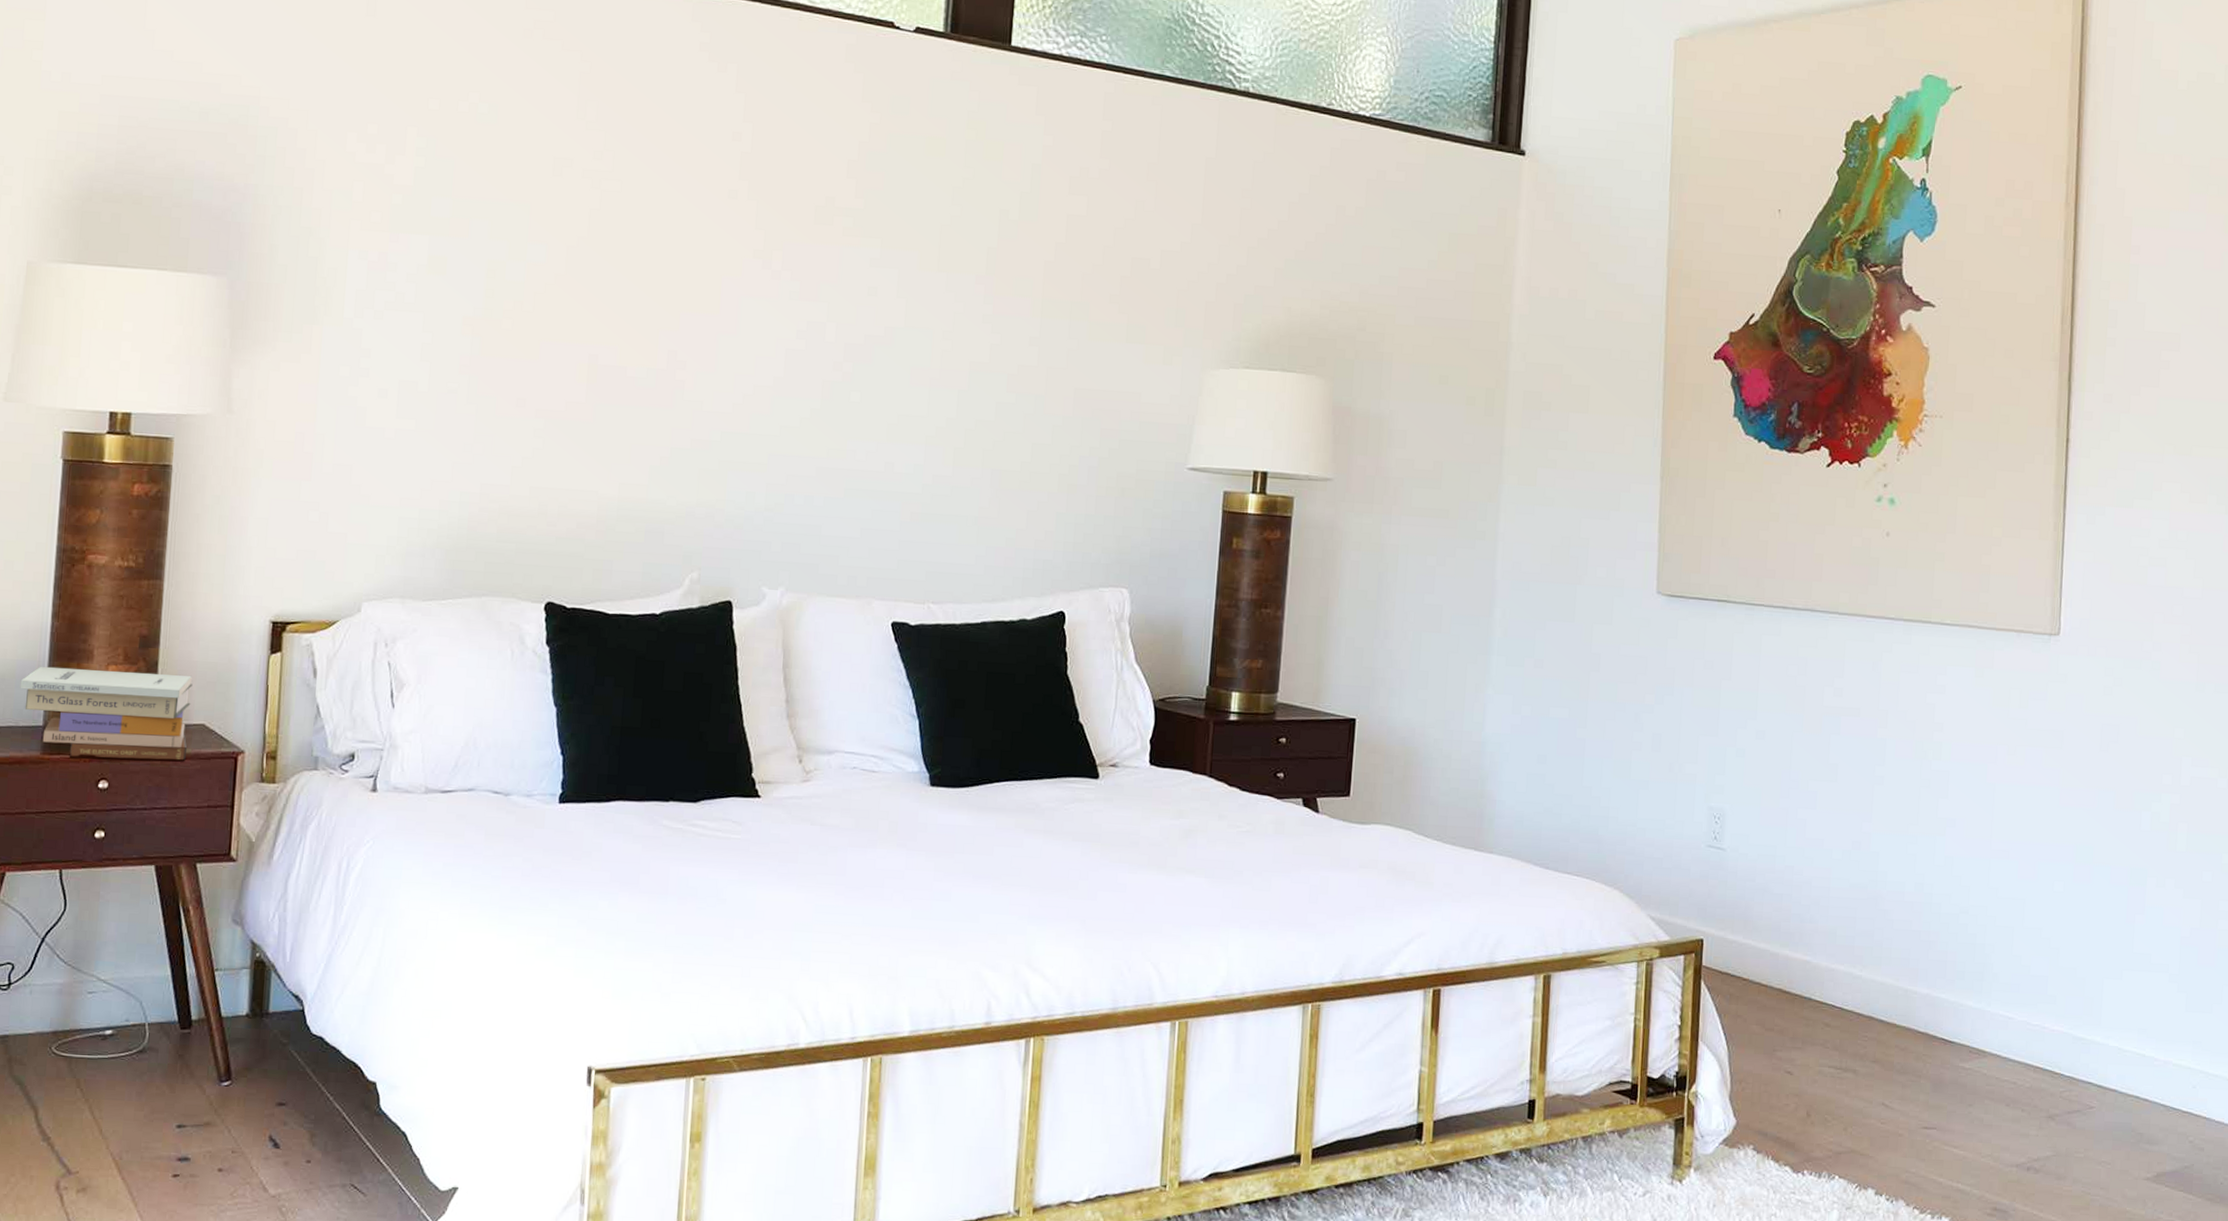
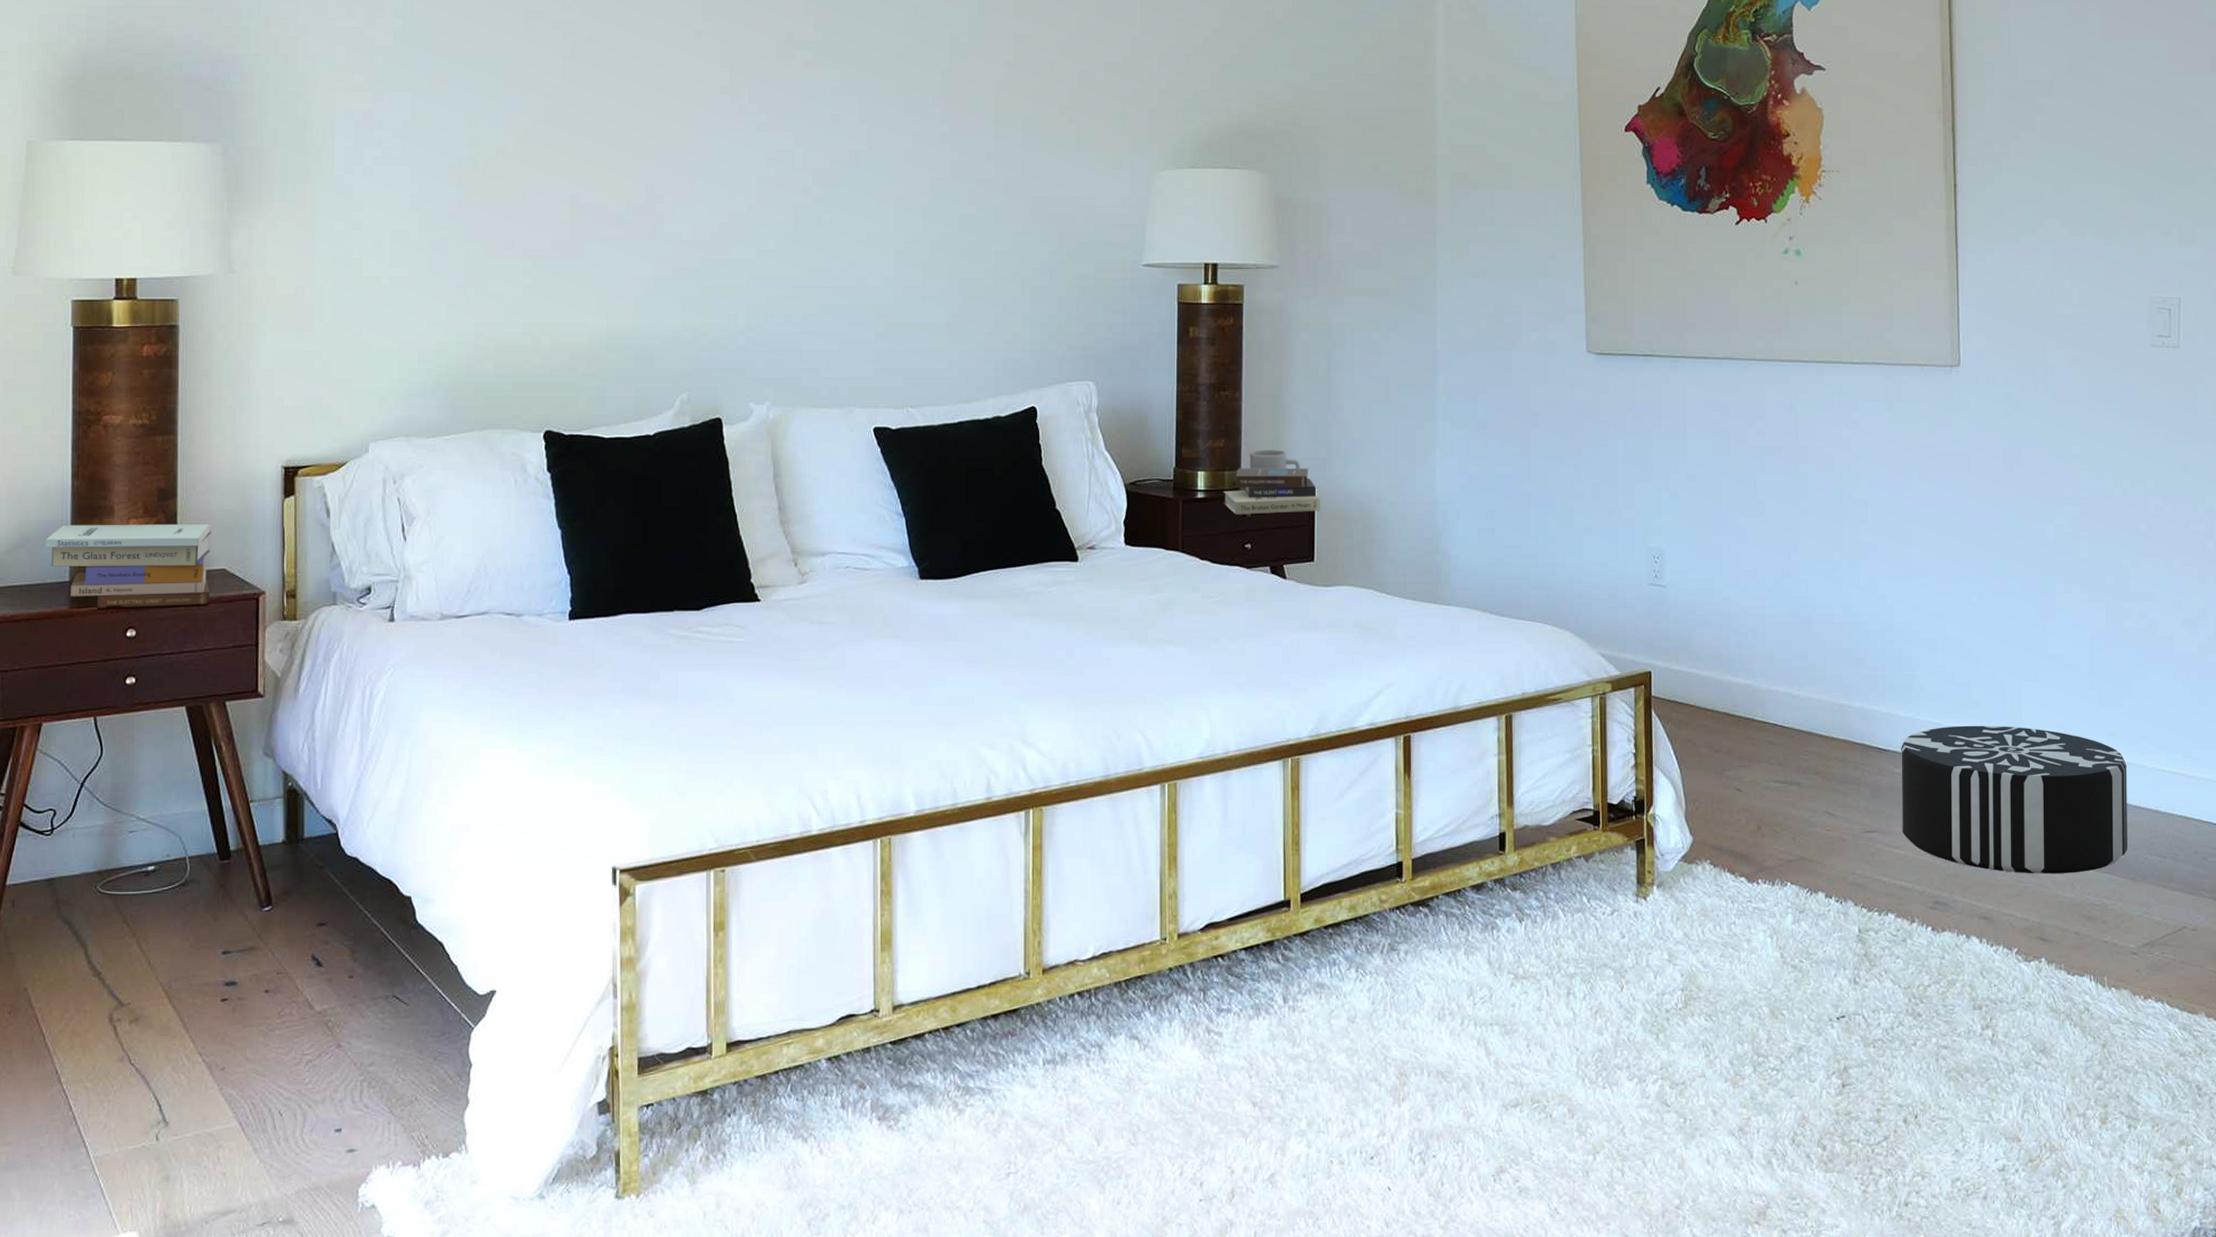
books: none [1257,691,1361,744] -> present [1223,468,1320,515]
mug: none [1288,673,1343,698] -> present [1250,450,1301,470]
pouf: none [1962,1021,2212,1189] -> present [1901,725,2127,874]

